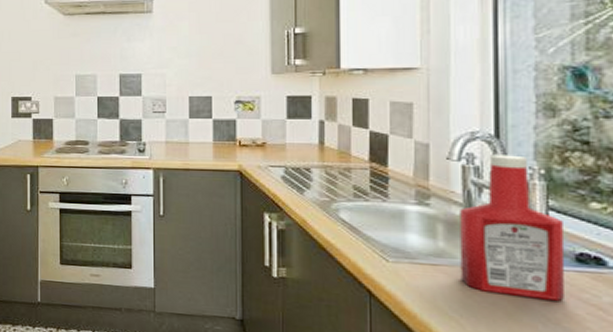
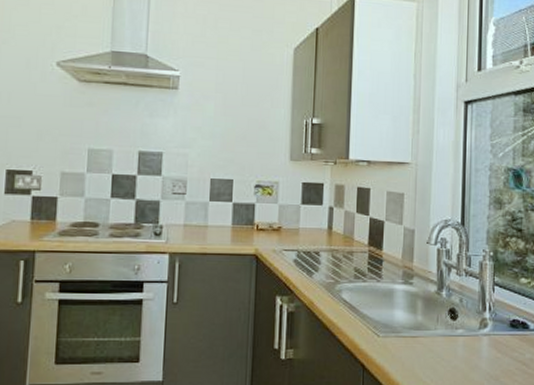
ketchup bottle: present [460,154,566,301] -> none [433,239,503,360]

